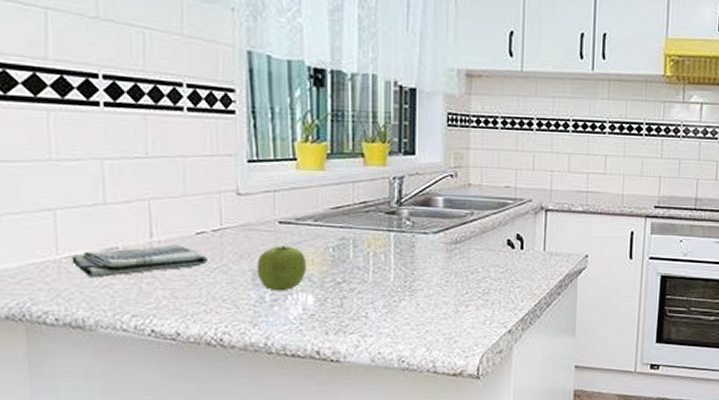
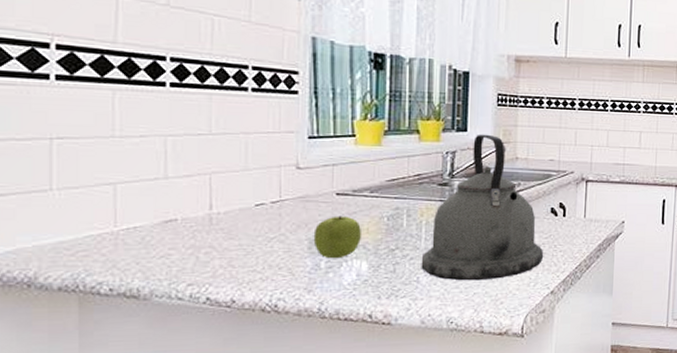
dish towel: present [72,244,208,278] -> none [130,215,266,249]
kettle: none [369,157,500,317] -> present [421,134,544,281]

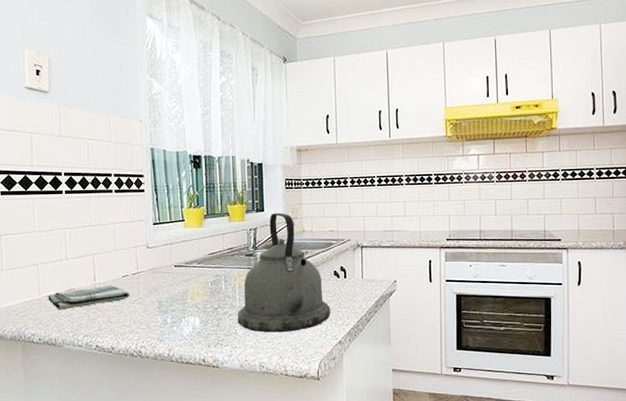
dish towel: none [130,215,266,249] -> present [48,284,130,310]
fruit: present [313,216,361,259] -> none [161,282,193,316]

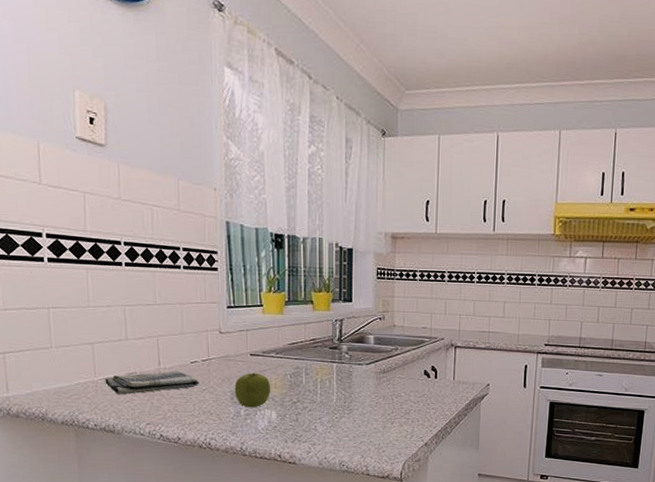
fruit: none [161,282,193,316] -> present [234,373,270,408]
kettle: present [237,212,331,333] -> none [318,304,419,431]

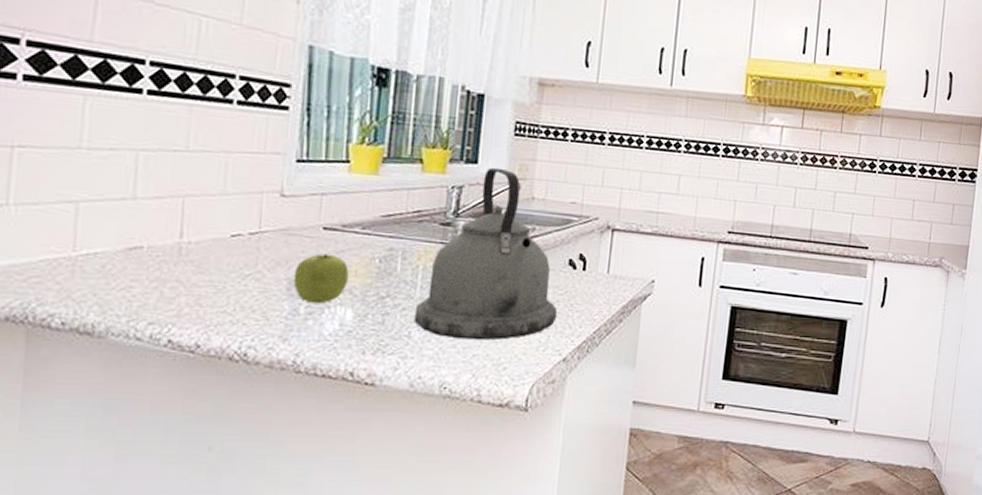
dish towel: present [105,370,199,395] -> none [89,246,241,280]
kettle: none [318,304,419,431] -> present [414,167,558,341]

